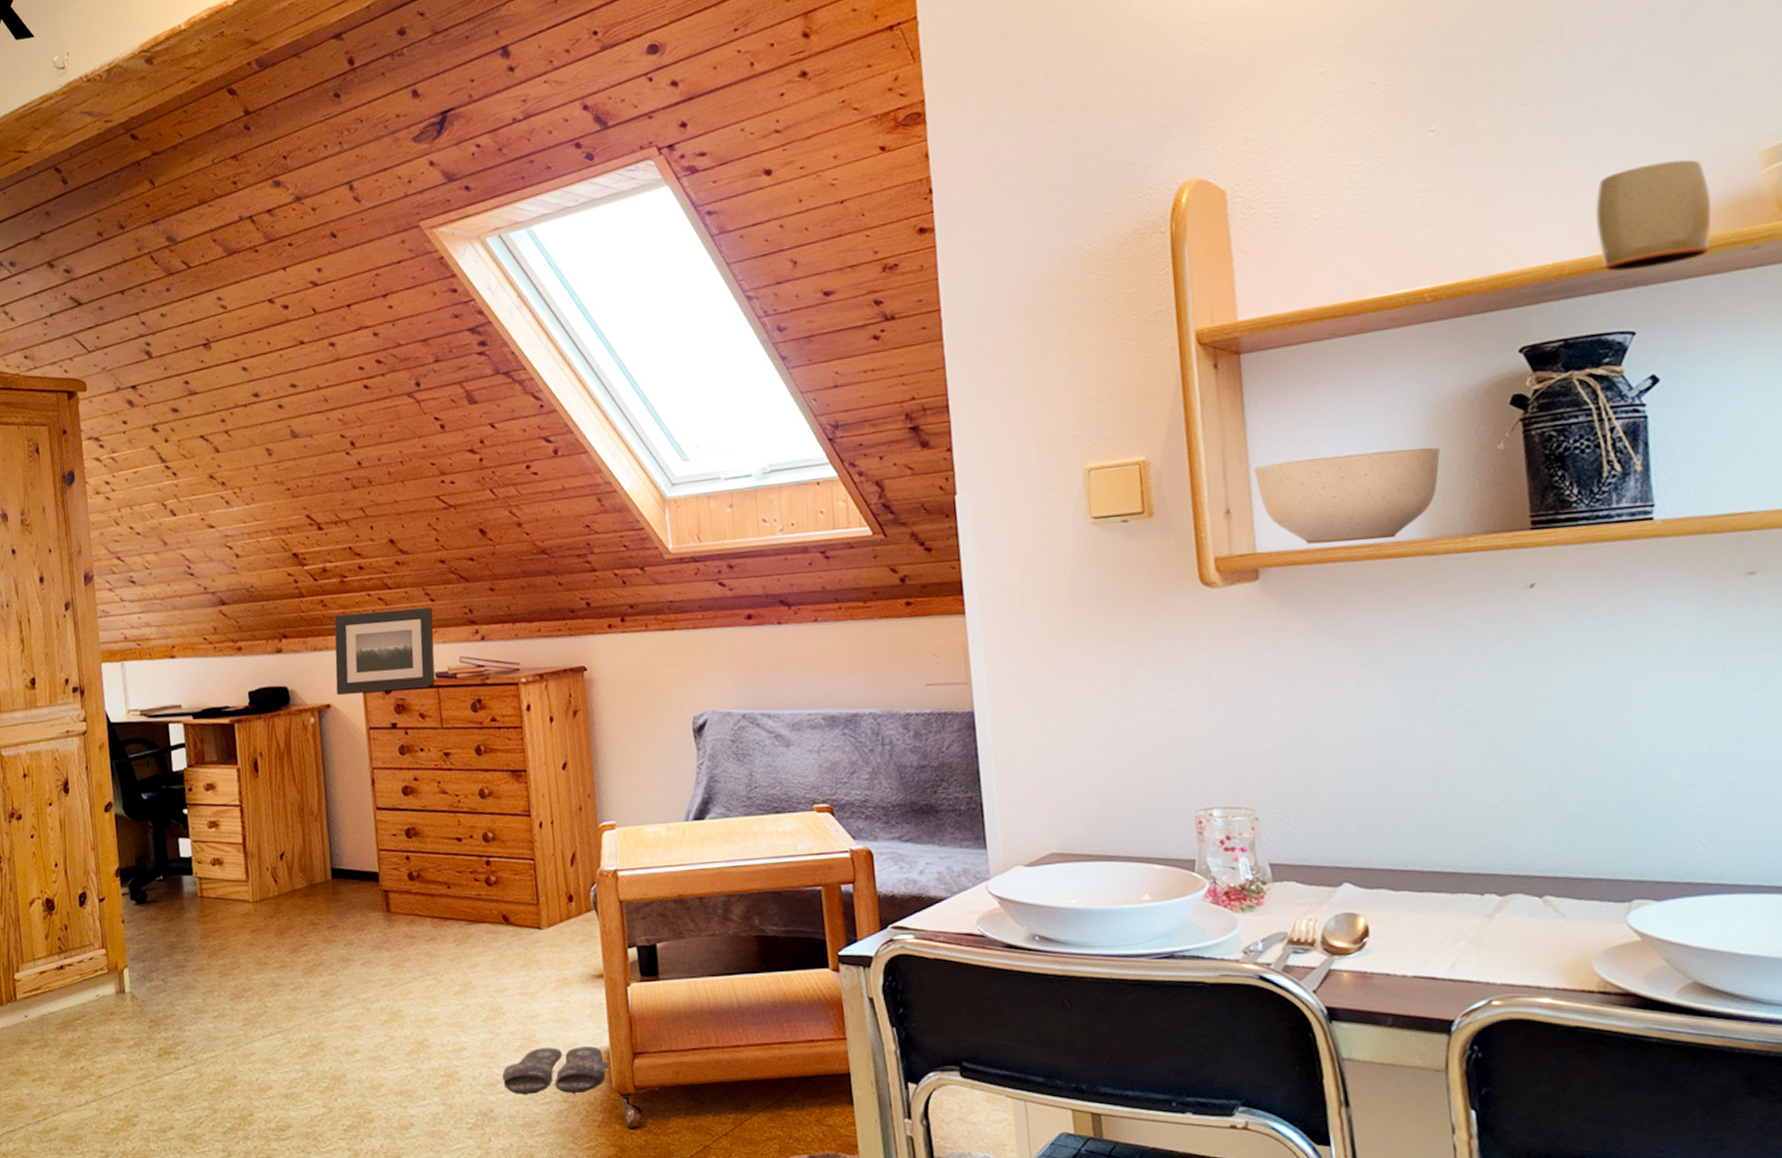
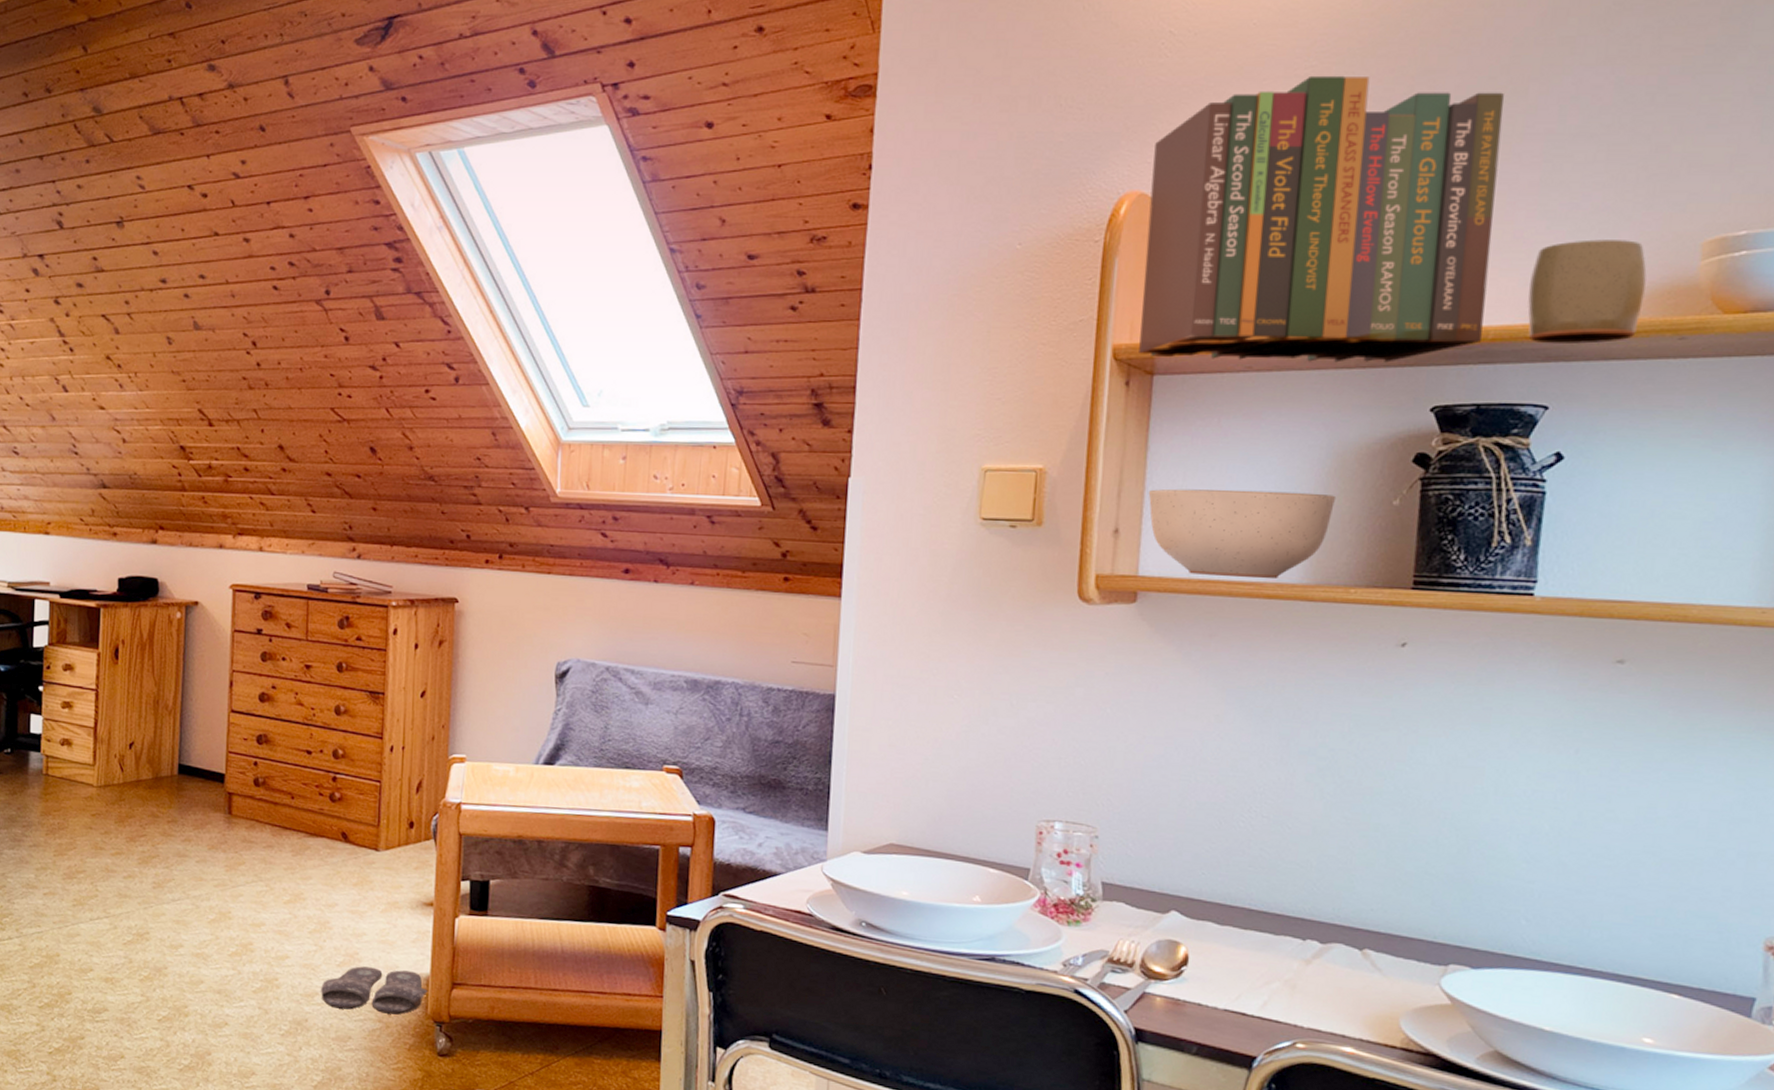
picture frame: present [334,607,436,696] -> none [205,513,313,600]
books: none [1206,35,1558,337] -> present [1139,75,1504,363]

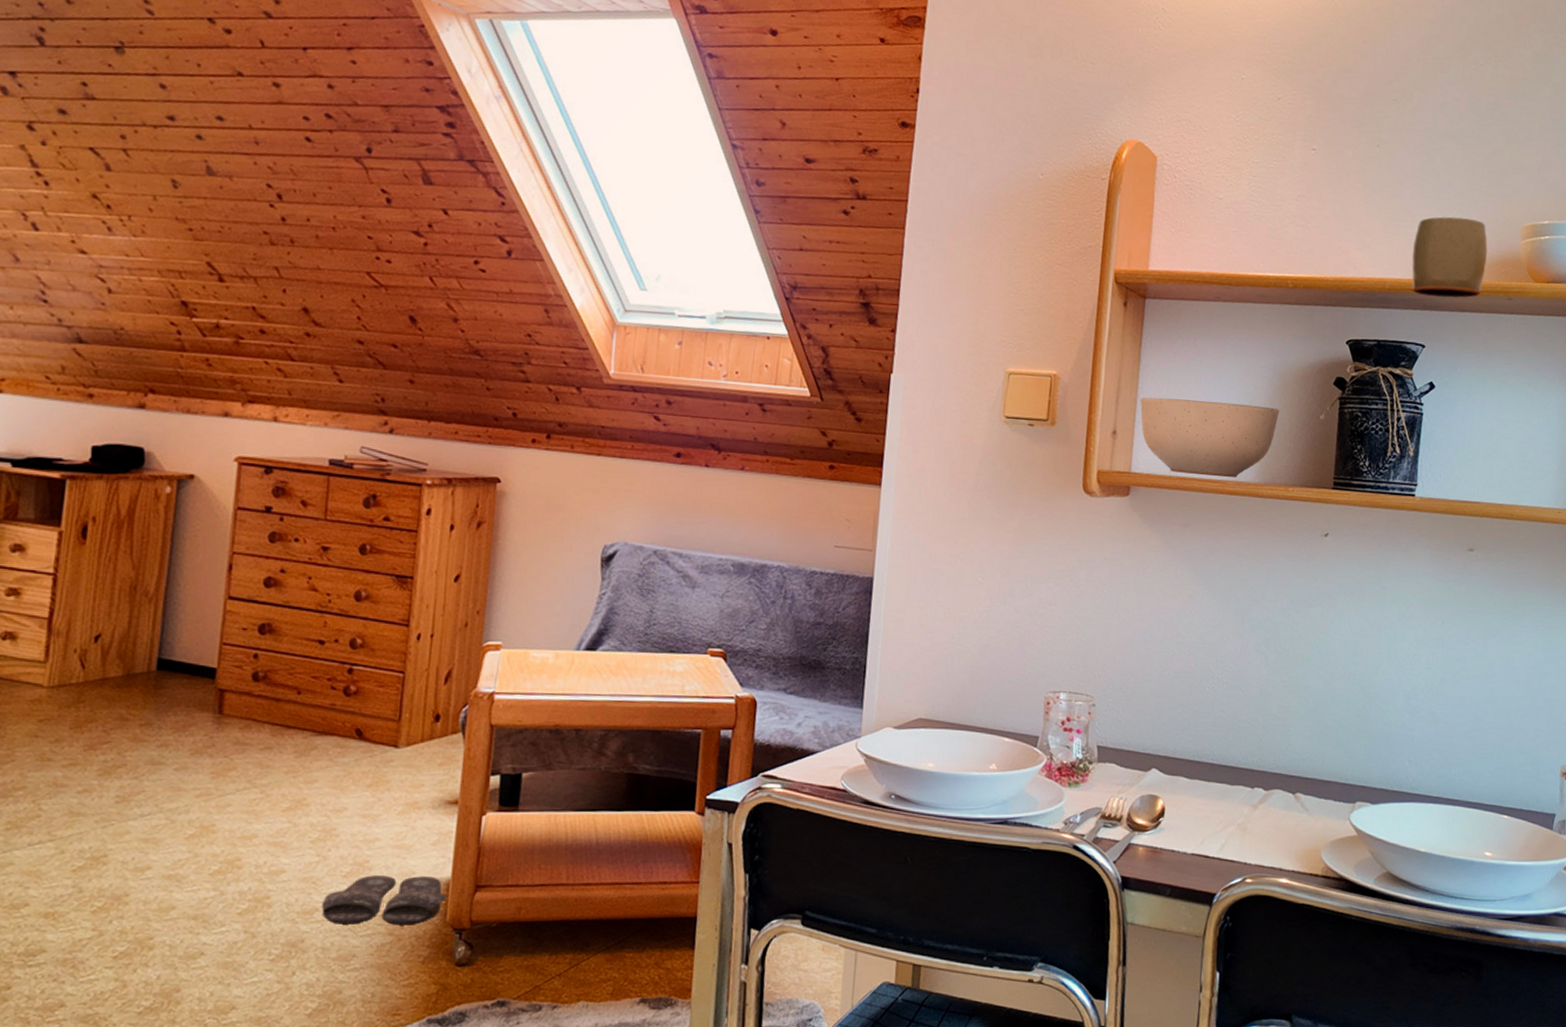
books: present [1139,75,1504,363] -> none [1134,61,1397,302]

